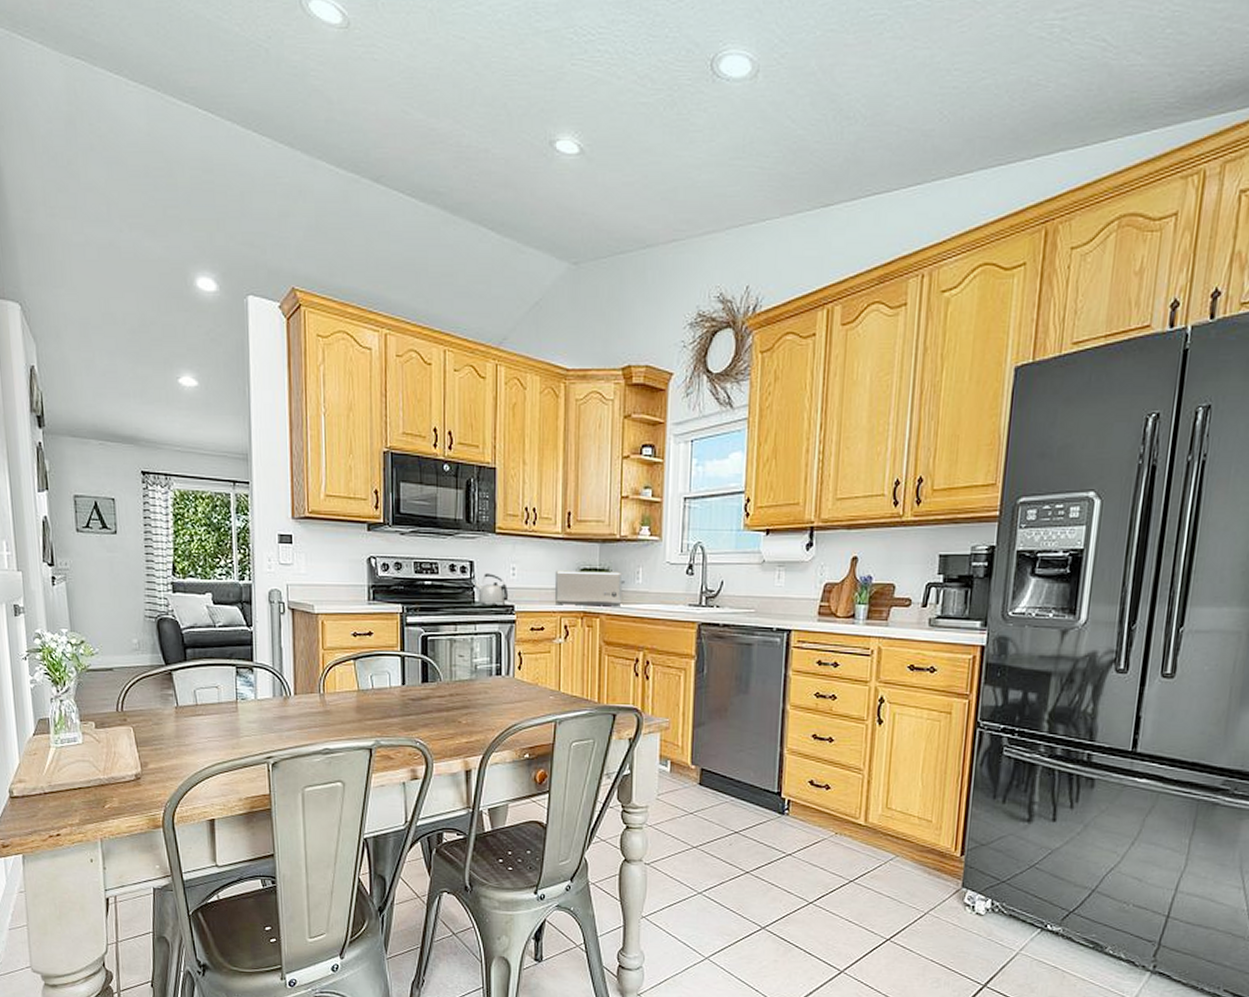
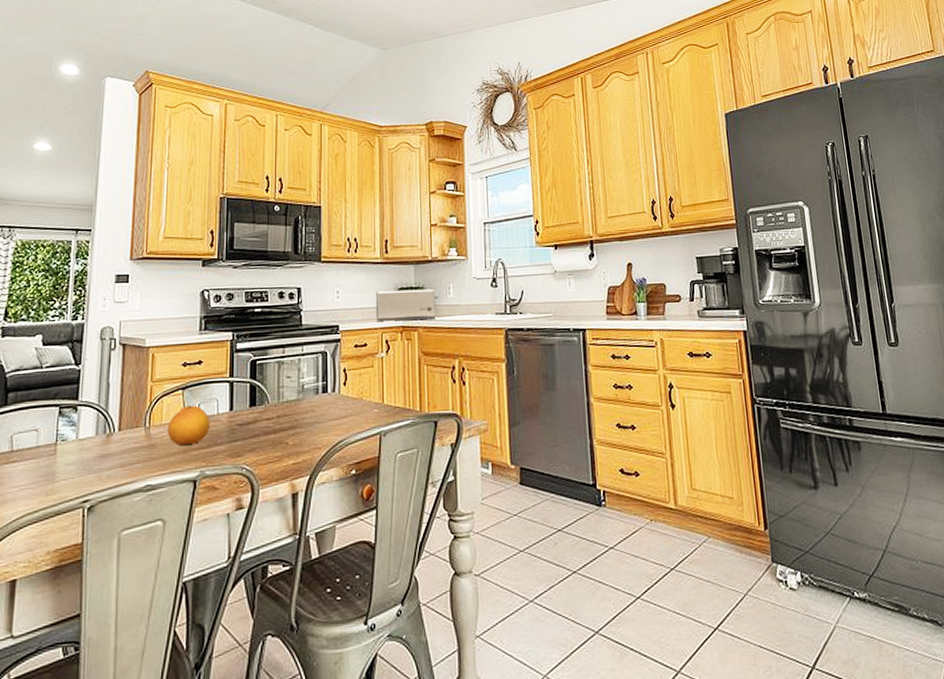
fruit: none [341,676,384,715] -> present [166,405,211,446]
kettle: present [475,573,509,605] -> none [302,298,334,327]

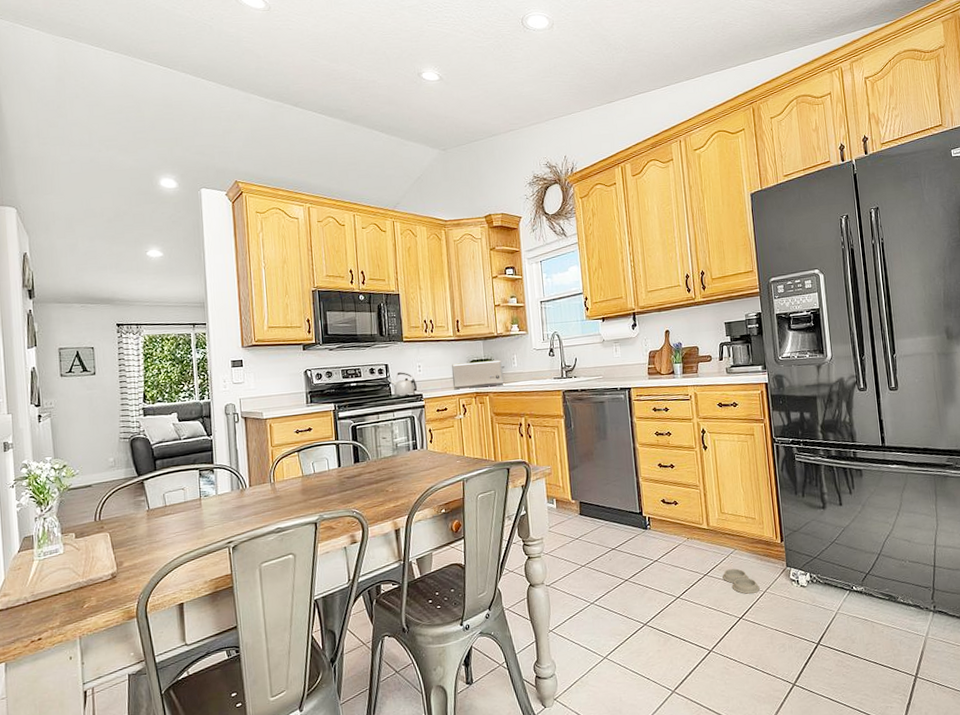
fruit: present [166,405,211,446] -> none [288,464,324,496]
kettle: none [302,298,334,327] -> present [390,372,418,397]
pet bowl: none [693,562,740,597] -> present [722,568,760,594]

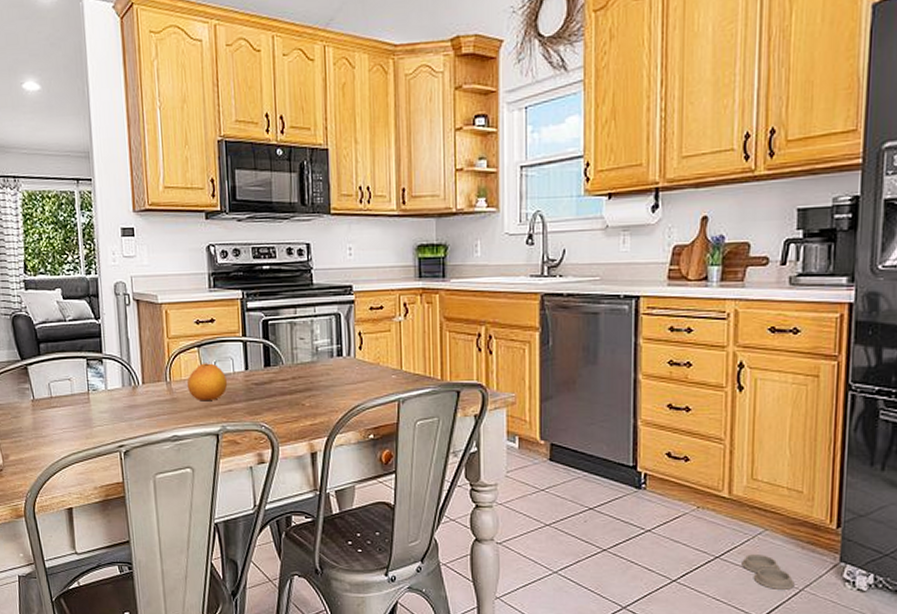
fruit: none [288,464,324,496] -> present [186,363,228,402]
kettle: present [390,372,418,397] -> none [312,255,347,287]
toaster: present [451,359,505,390] -> none [391,245,464,283]

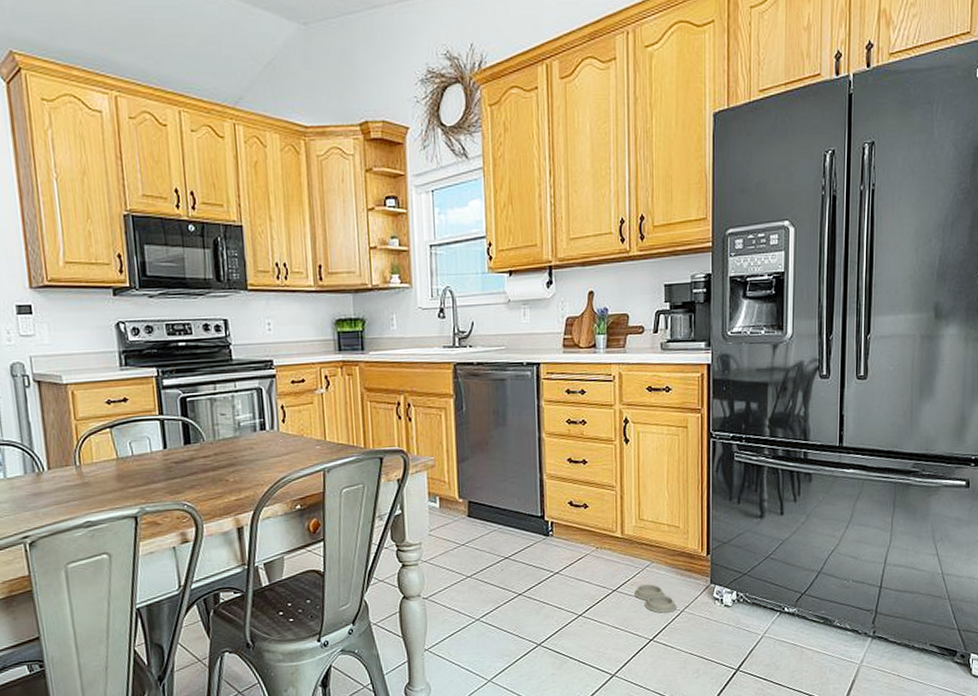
fruit: present [186,363,228,402] -> none [99,443,145,484]

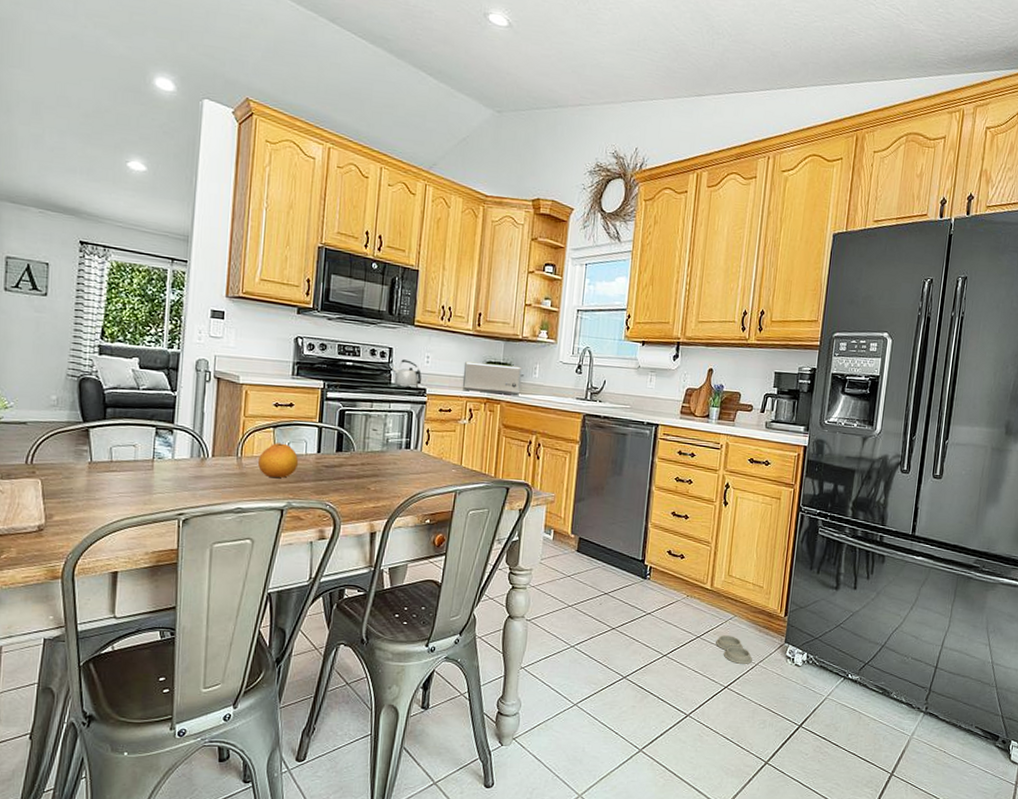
fruit: none [99,443,145,484] -> present [257,443,299,478]
kettle: none [230,330,267,362] -> present [392,359,422,387]
toaster: none [310,319,381,357] -> present [462,361,525,396]

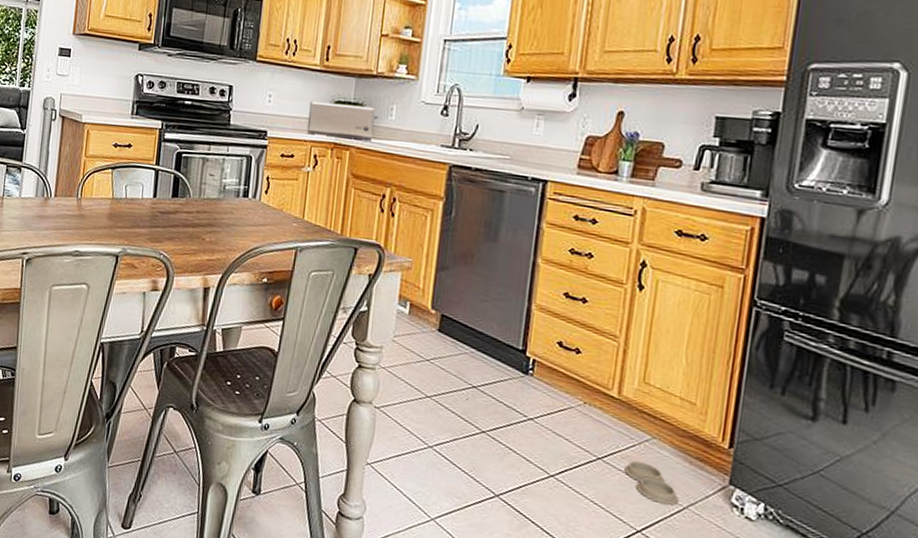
fruit: present [257,443,299,478] -> none [95,185,135,222]
kettle: present [392,359,422,387] -> none [231,98,263,129]

